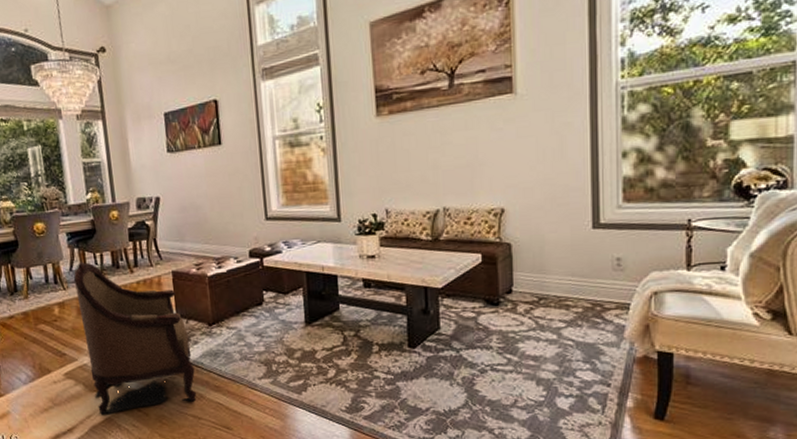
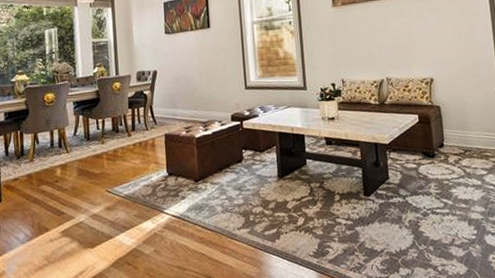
armchair: present [73,261,196,415] -> none [77,127,182,271]

